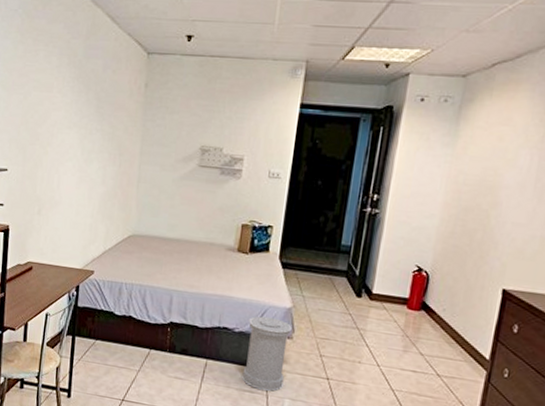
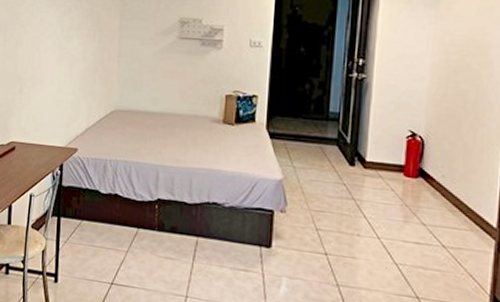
trash can: present [242,316,292,391] -> none [235,189,285,269]

